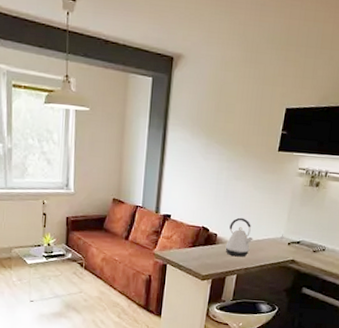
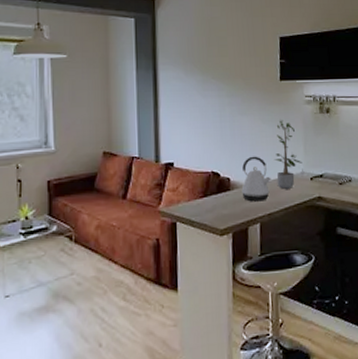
potted plant: none [257,187,284,250] -> present [274,119,302,189]

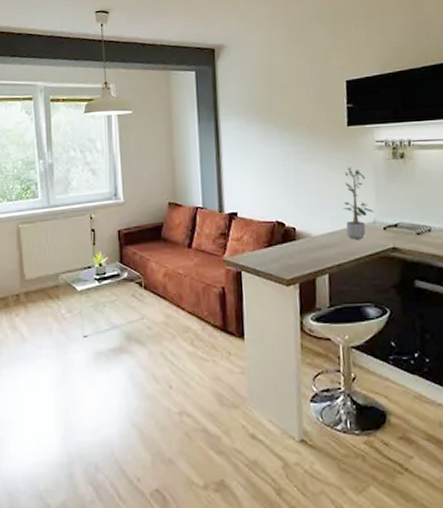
kettle: present [240,156,271,202] -> none [306,205,340,252]

